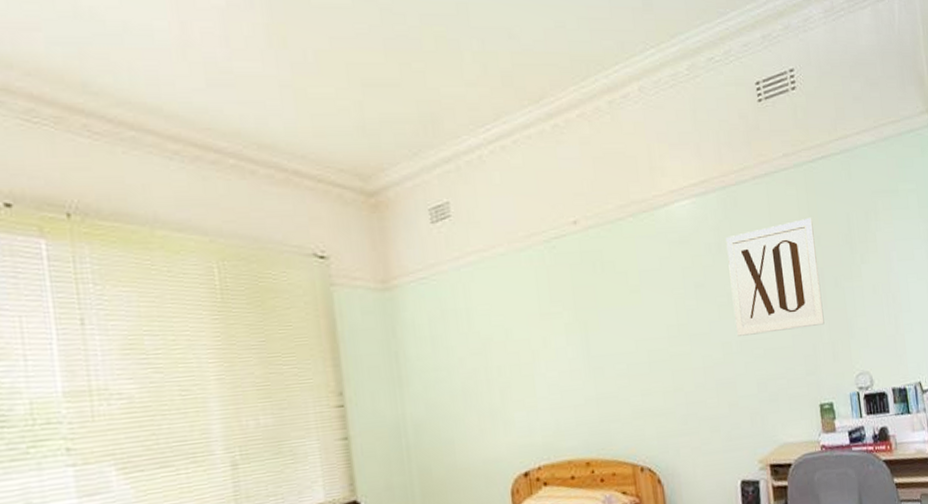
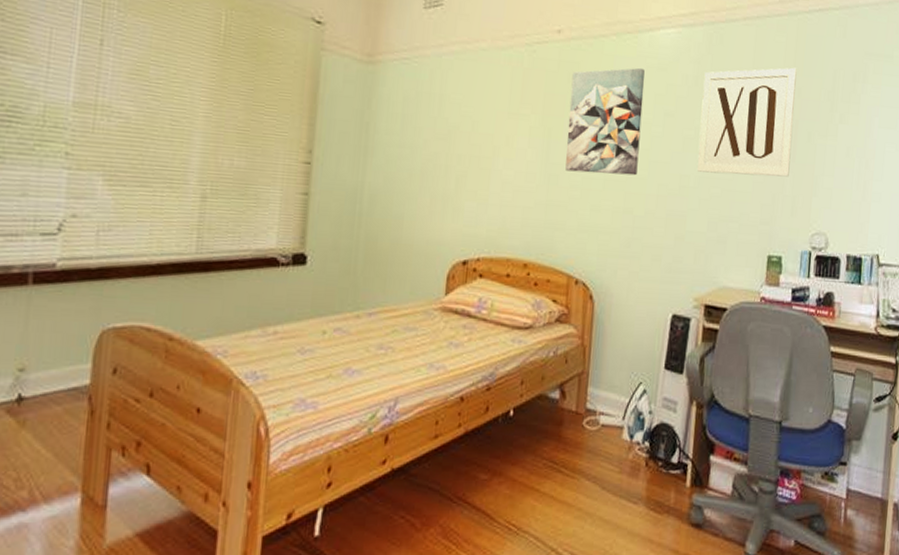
wall art: none [596,244,680,361] -> present [565,67,645,176]

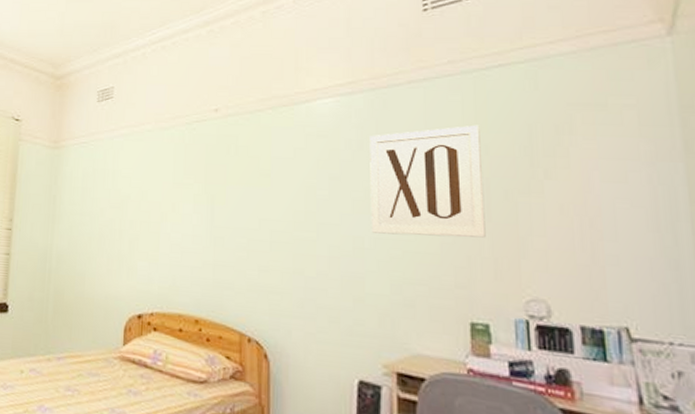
wall art: present [565,67,645,176] -> none [230,136,305,238]

